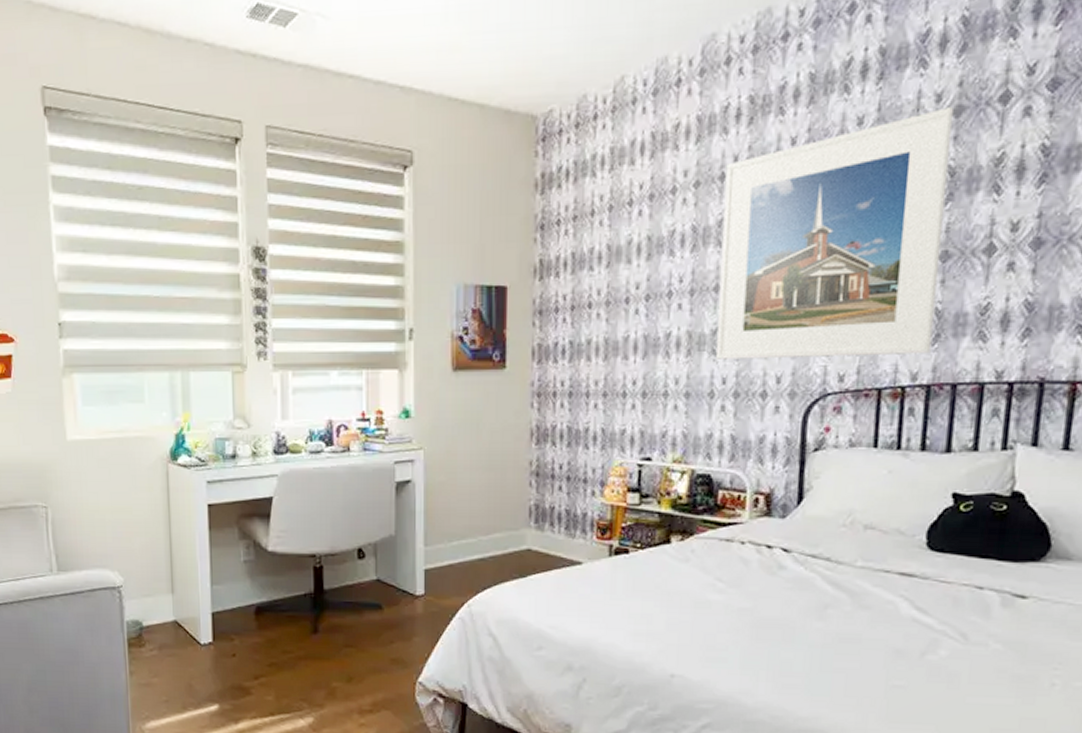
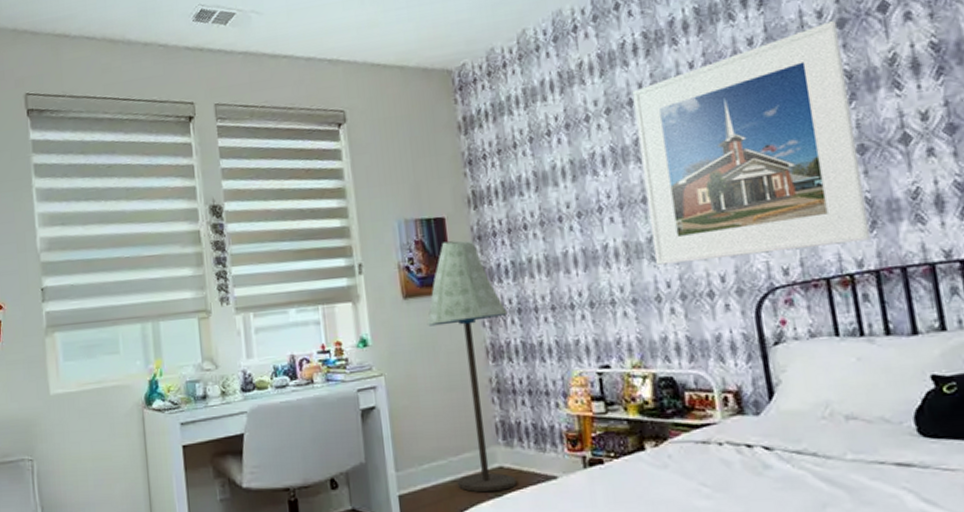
floor lamp: none [474,313,558,573] -> present [426,241,517,493]

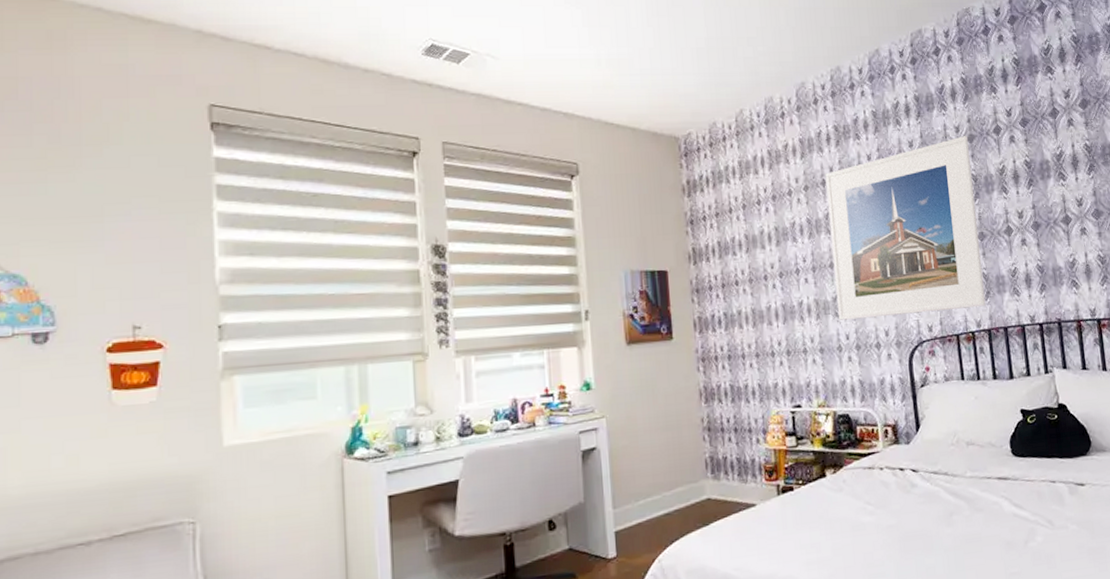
floor lamp: present [426,241,517,493] -> none [647,292,722,523]

